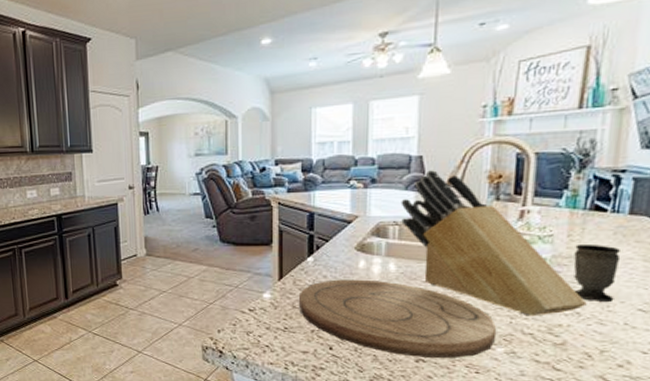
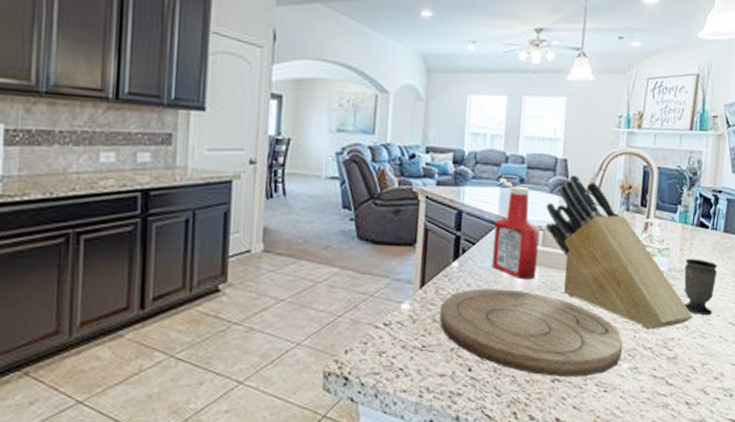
ketchup bottle: none [347,186,395,271] -> present [492,185,539,280]

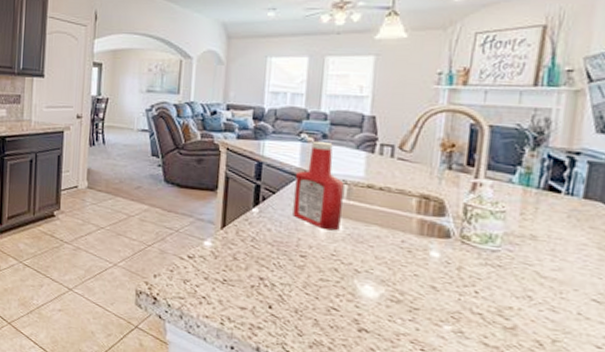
cutting board: present [440,288,624,376] -> none [240,234,445,332]
knife block: present [545,175,693,330] -> none [351,132,539,296]
cup: present [684,258,718,315] -> none [525,223,575,288]

